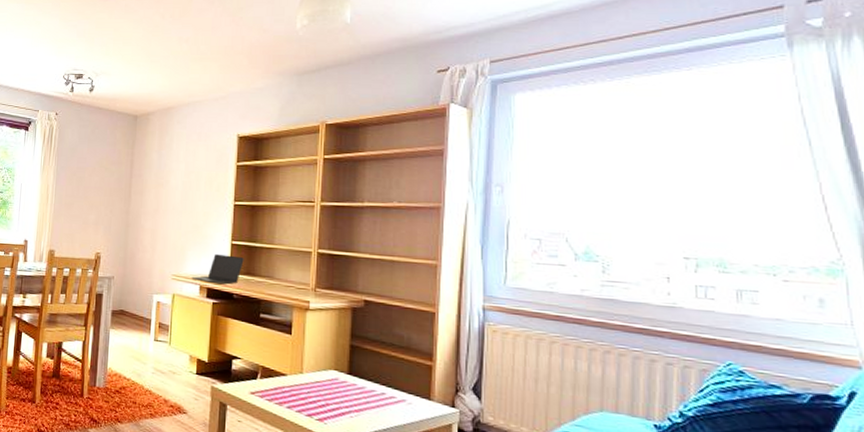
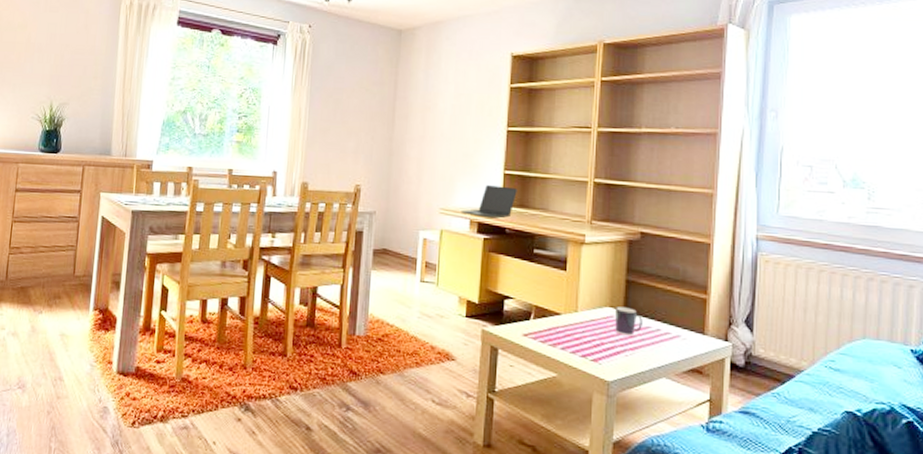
mug: none [339,370,367,399] -> present [614,306,643,337]

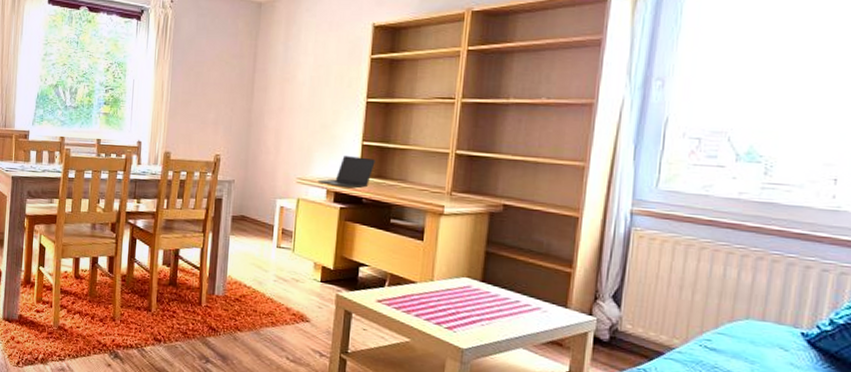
mug: present [614,306,643,337] -> none [472,277,501,307]

